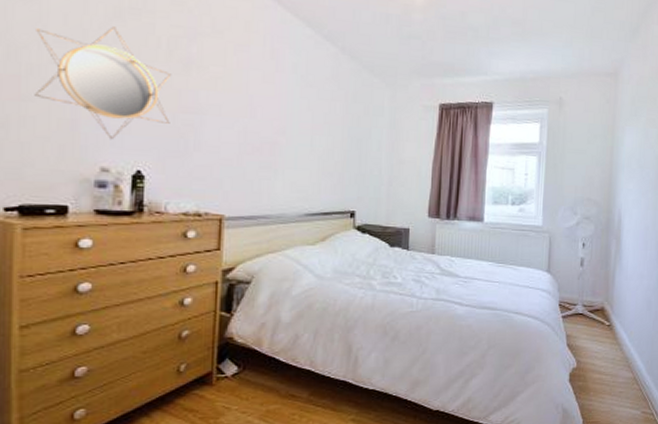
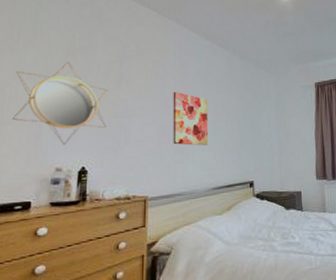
wall art: none [258,89,304,163] -> present [173,91,208,146]

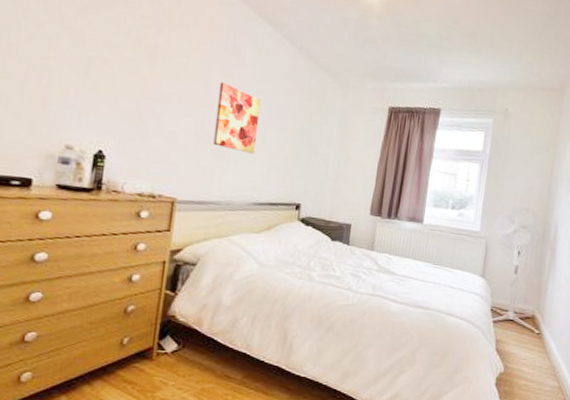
home mirror: present [12,61,108,146] -> none [10,11,139,120]

